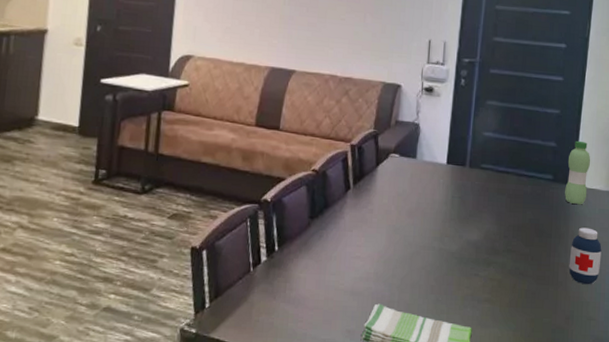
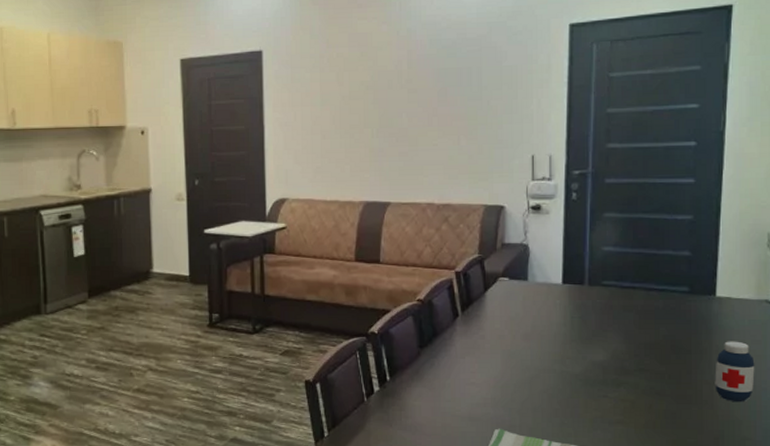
water bottle: present [565,140,591,205] -> none [705,247,735,317]

